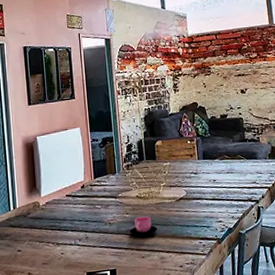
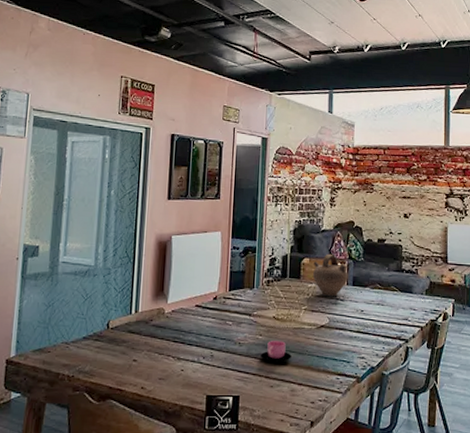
jug: none [166,134,198,172] -> present [313,253,348,297]

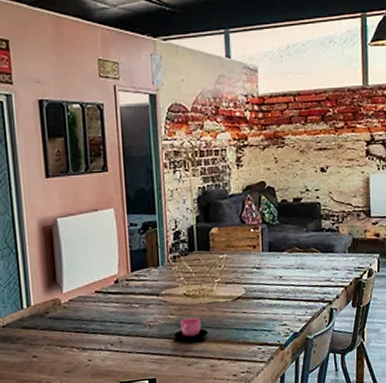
jug: present [313,253,348,297] -> none [224,220,263,267]

